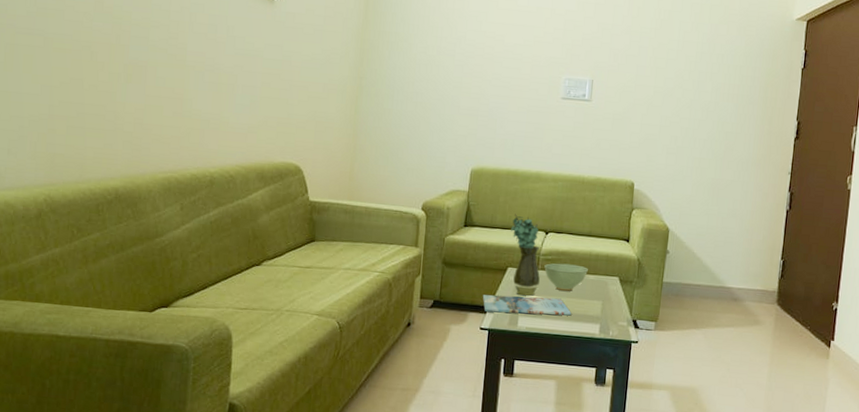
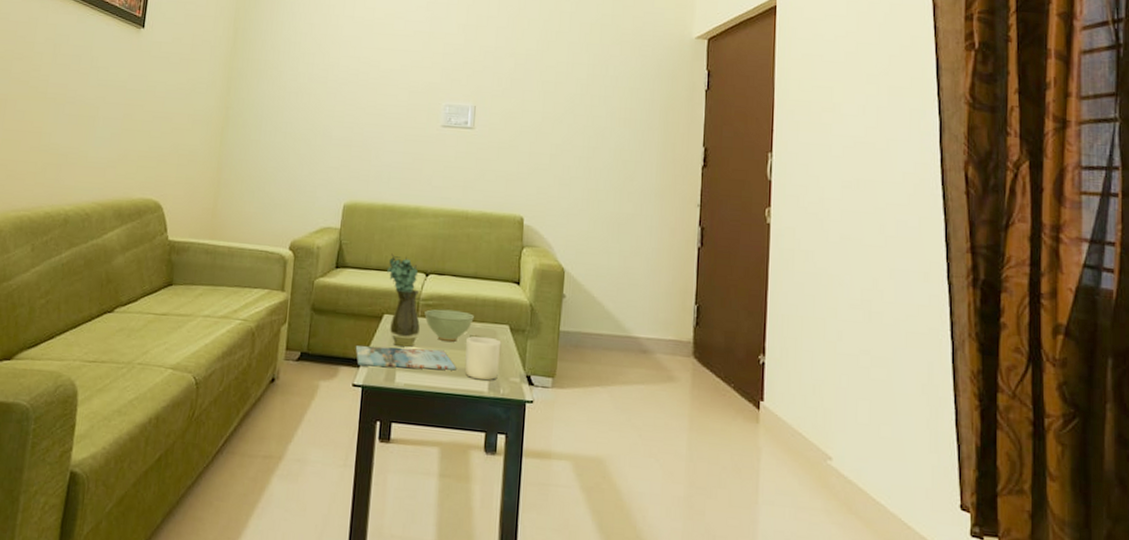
mug: none [579,286,612,325] -> present [464,336,502,381]

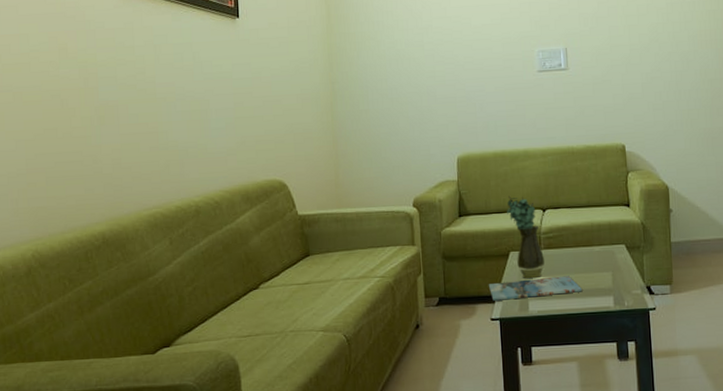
bowl: present [424,309,474,343] -> none [547,238,592,268]
mug: present [464,336,502,381] -> none [587,257,622,297]

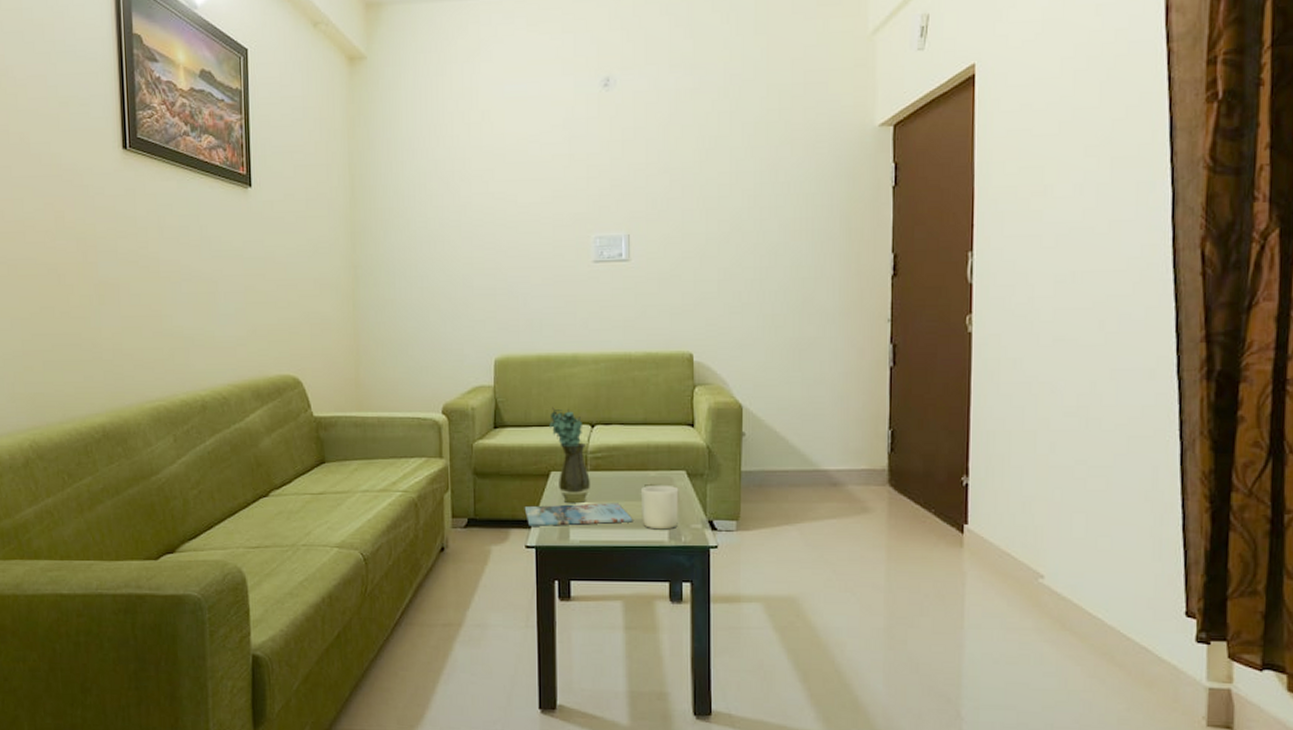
mug: none [587,257,622,297] -> present [640,484,679,530]

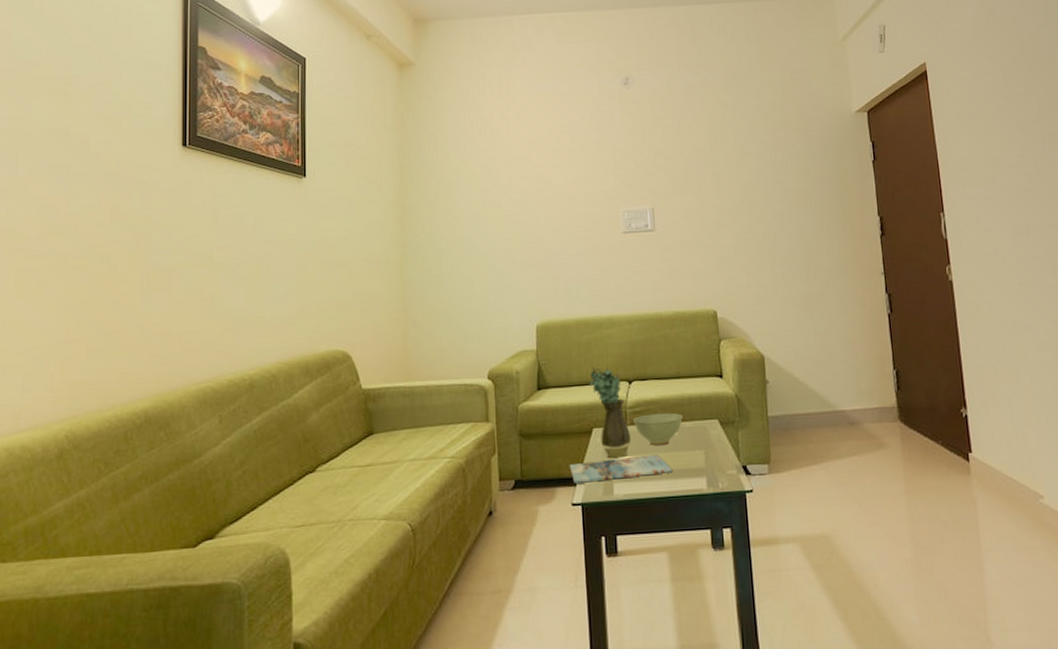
bowl: none [594,460,647,494] -> present [633,413,683,446]
mug: present [640,484,679,530] -> none [677,434,715,478]

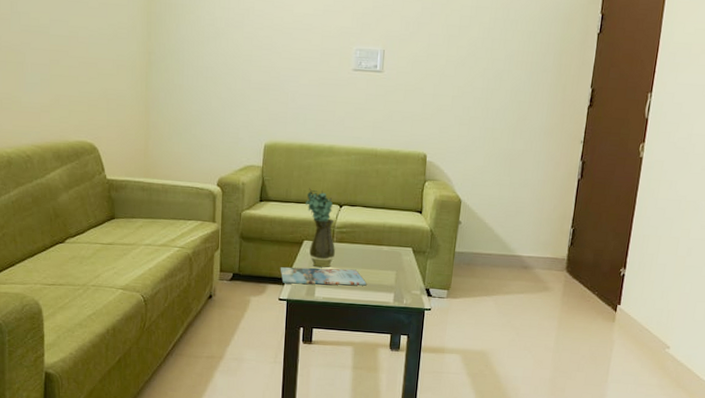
bowl: present [633,413,683,446] -> none [339,235,382,263]

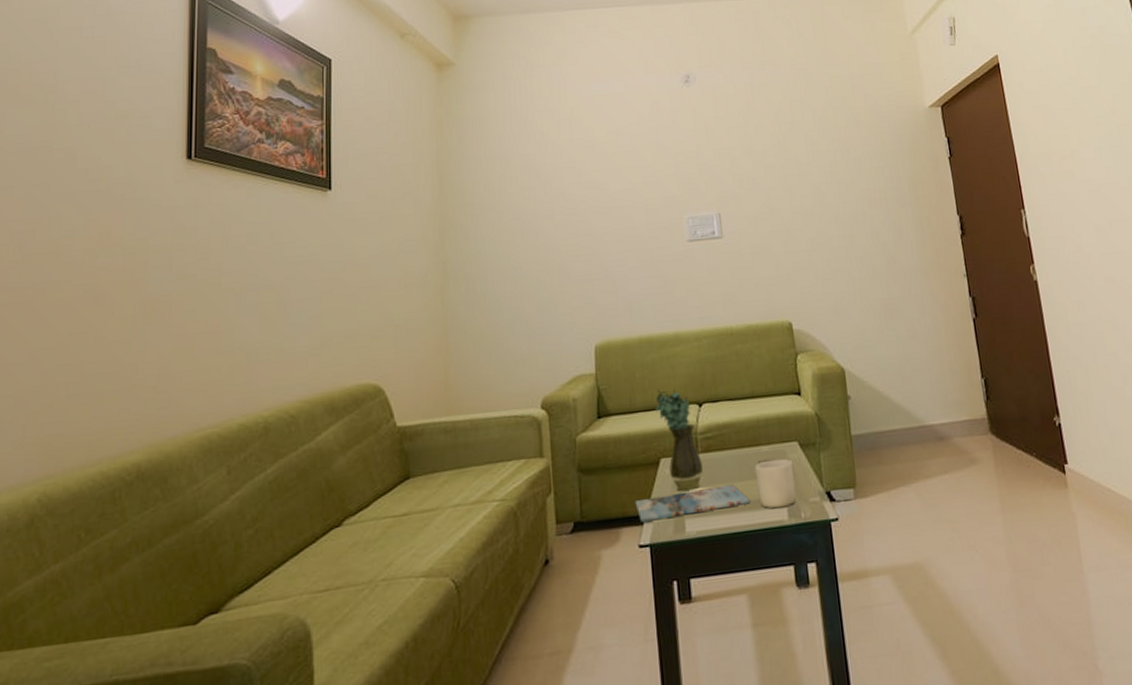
mug: none [374,257,405,294] -> present [754,458,796,509]

